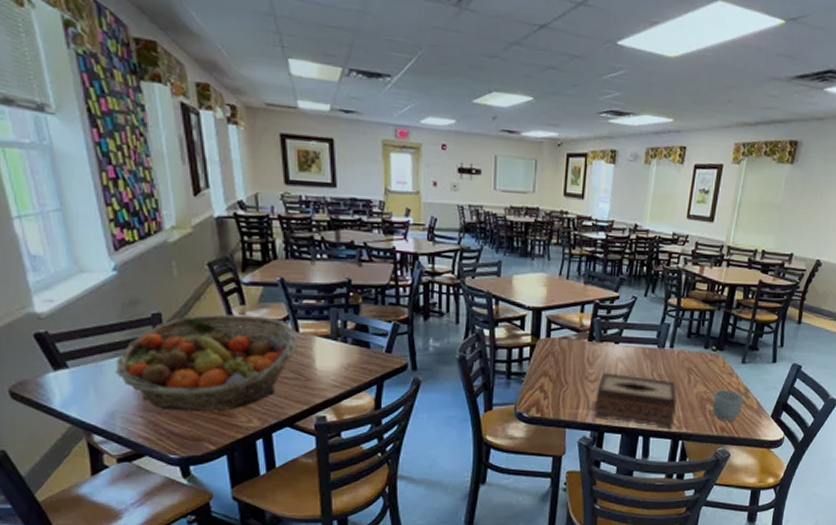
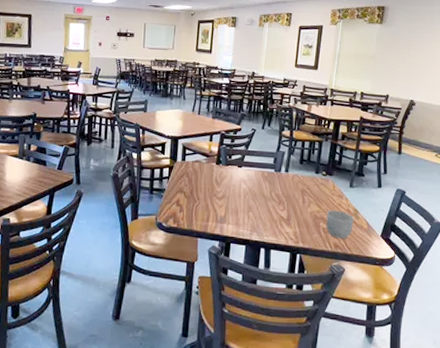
tissue box: present [593,371,677,429] -> none [221,190,294,243]

